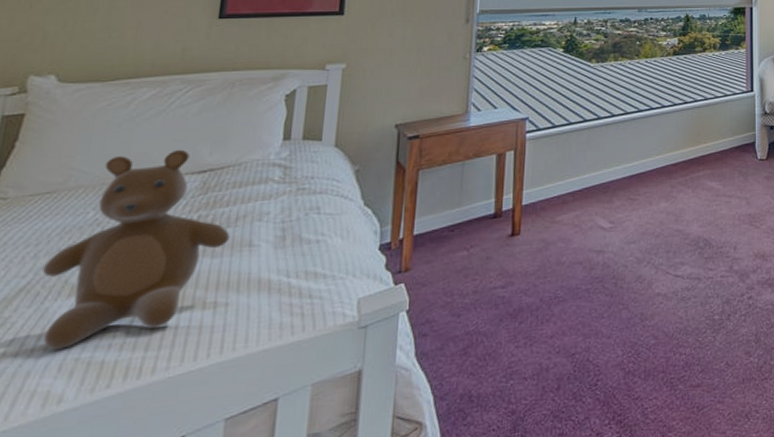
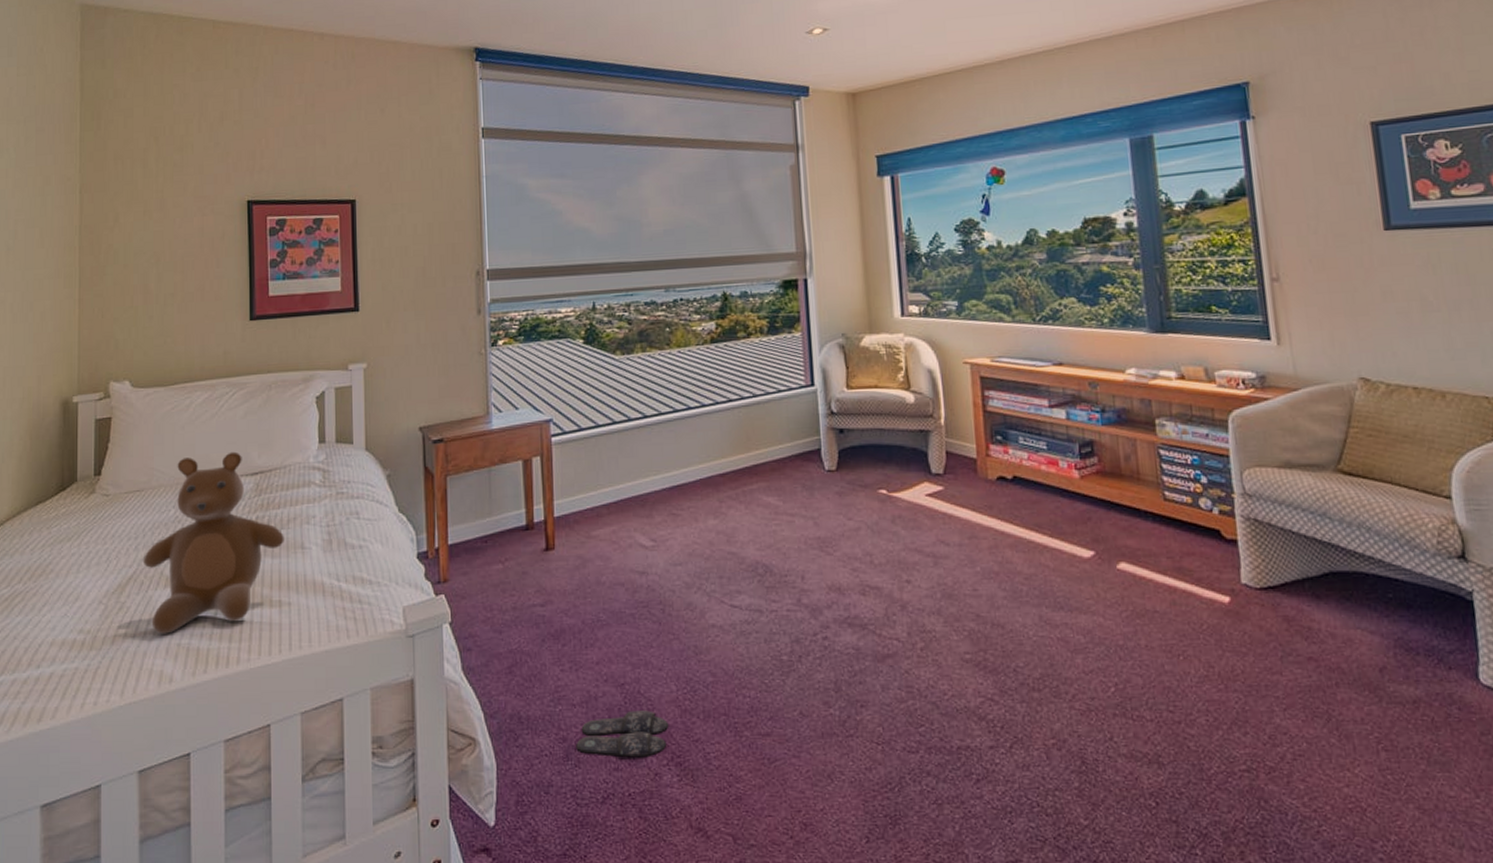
slippers: none [524,375,612,424] -> present [576,710,668,758]

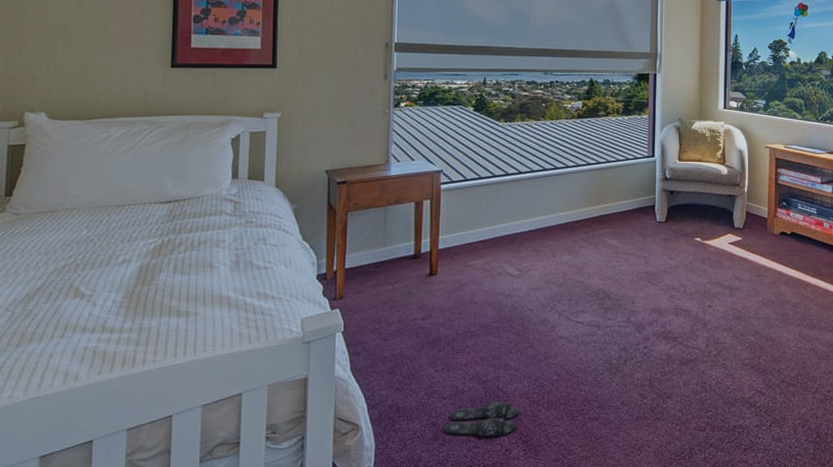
teddy bear: present [144,451,284,634] -> none [53,182,194,338]

